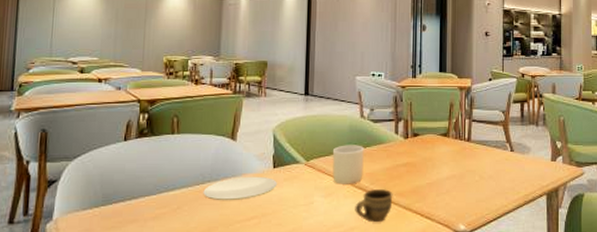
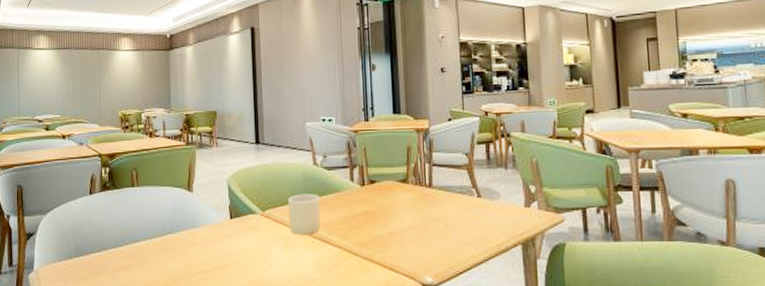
plate: present [203,176,277,201] -> none [165,227,235,252]
cup: present [355,189,393,222] -> none [314,239,353,273]

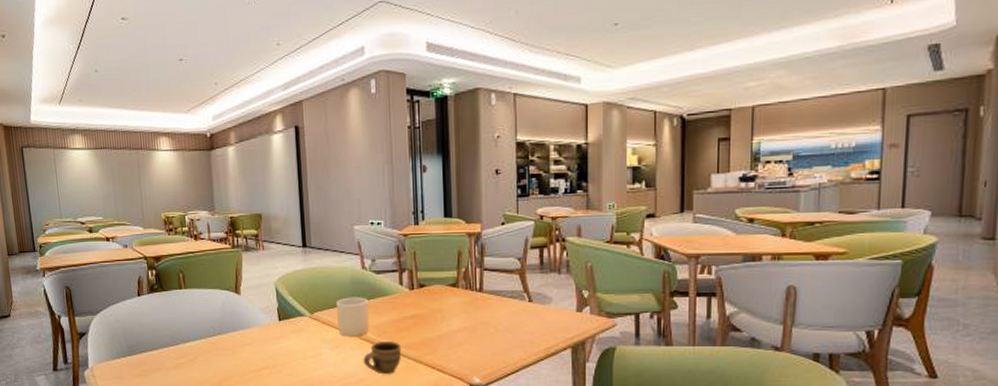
cup: none [314,239,353,273] -> present [363,342,402,373]

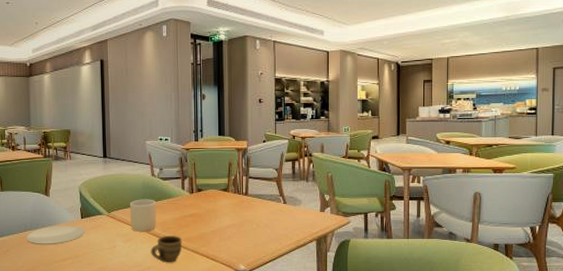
plate: none [215,329,284,352] -> present [26,225,85,245]

